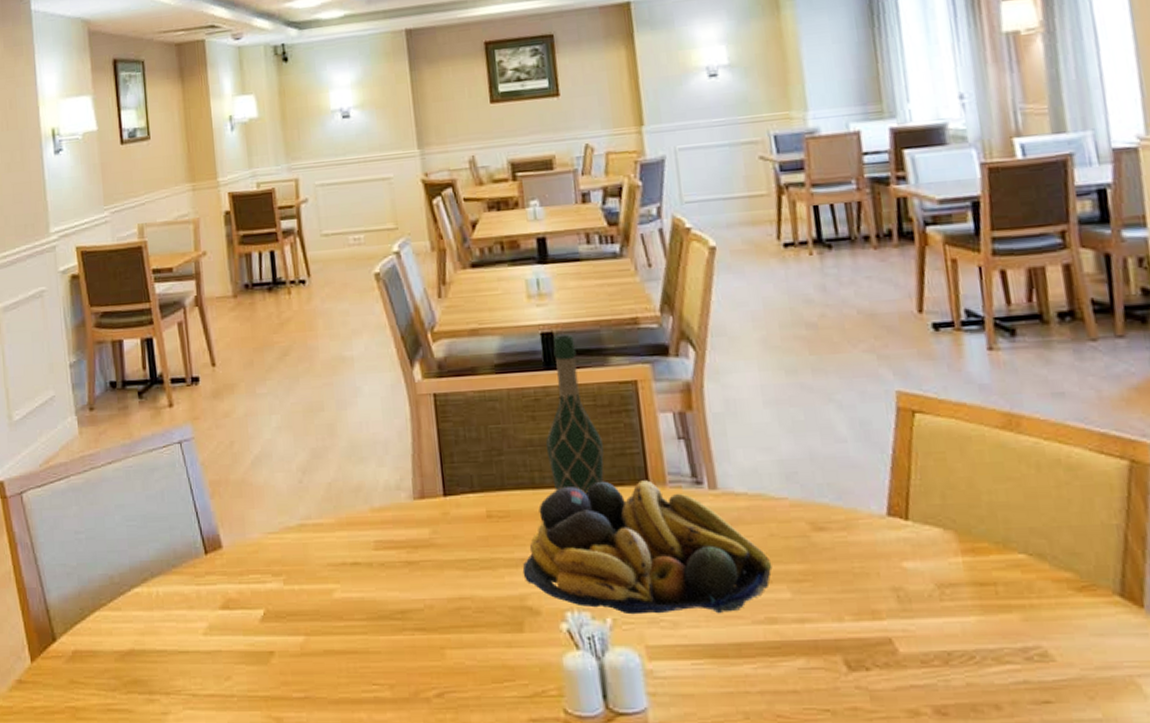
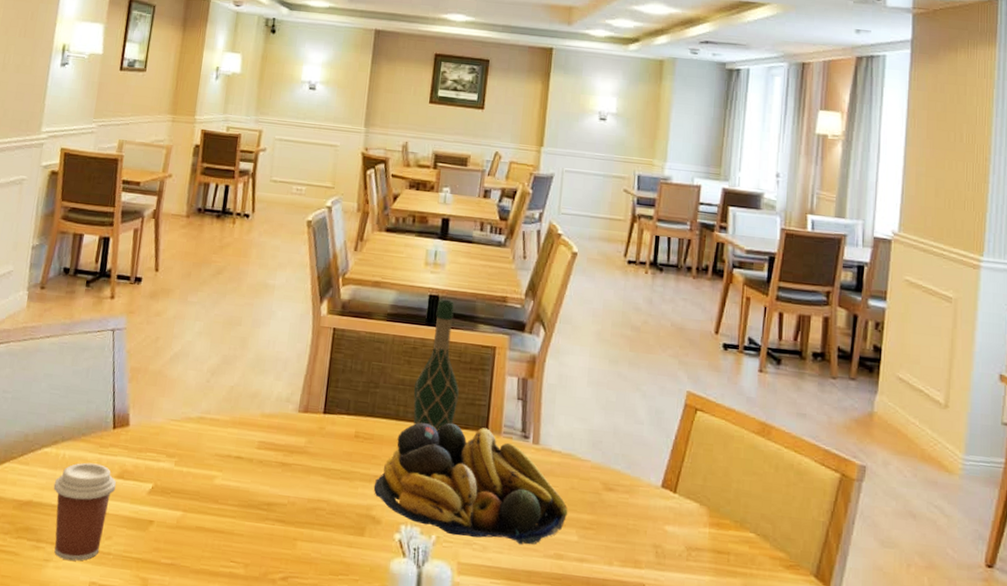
coffee cup: none [153,596,223,709] -> present [53,462,116,561]

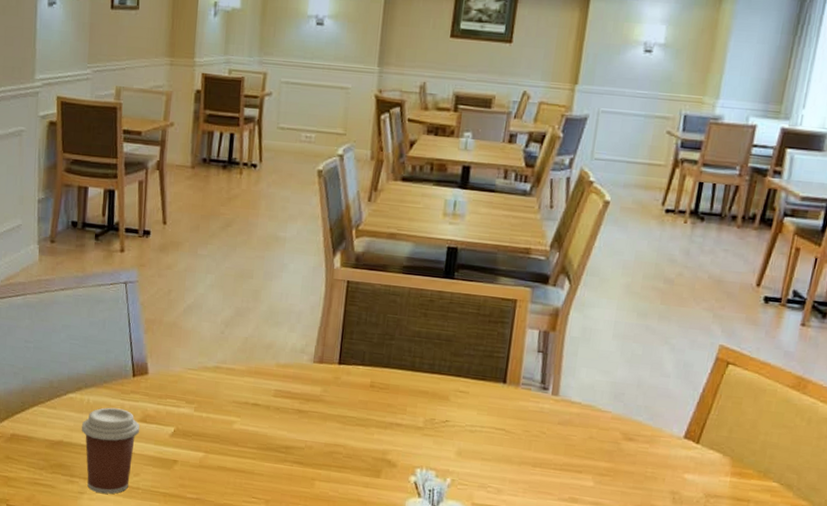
fruit bowl: present [373,422,568,545] -> none [389,373,585,489]
wine bottle: present [413,299,459,432] -> none [429,251,477,383]

